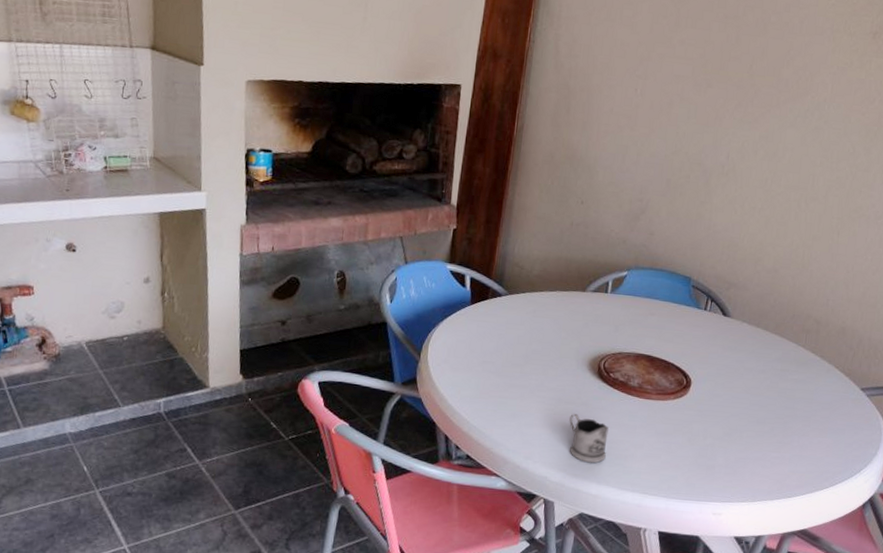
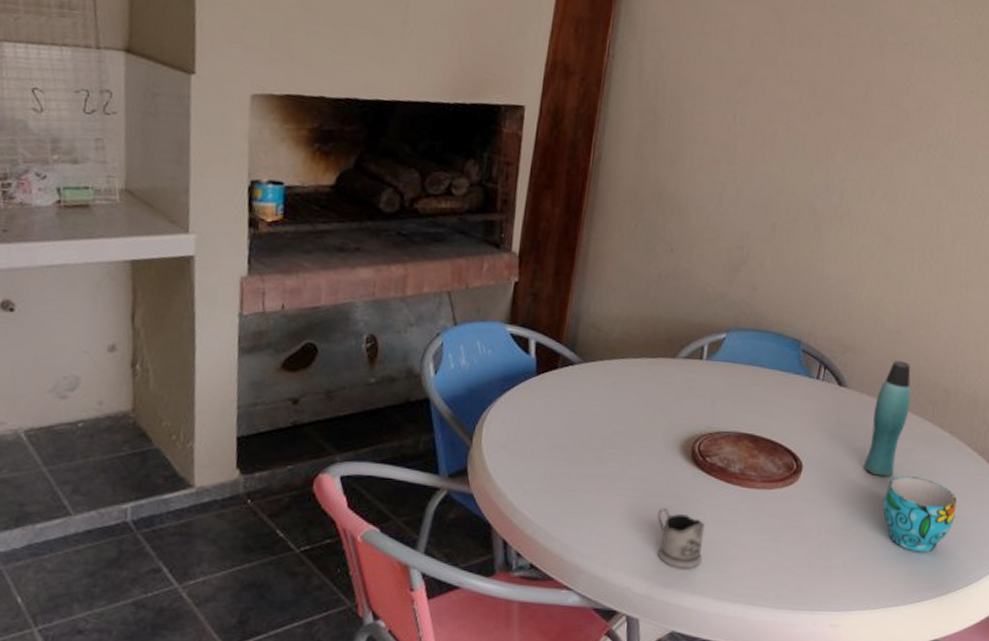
bottle: none [744,295,787,393] -> present [863,360,911,478]
cup: none [760,392,825,457] -> present [883,476,957,553]

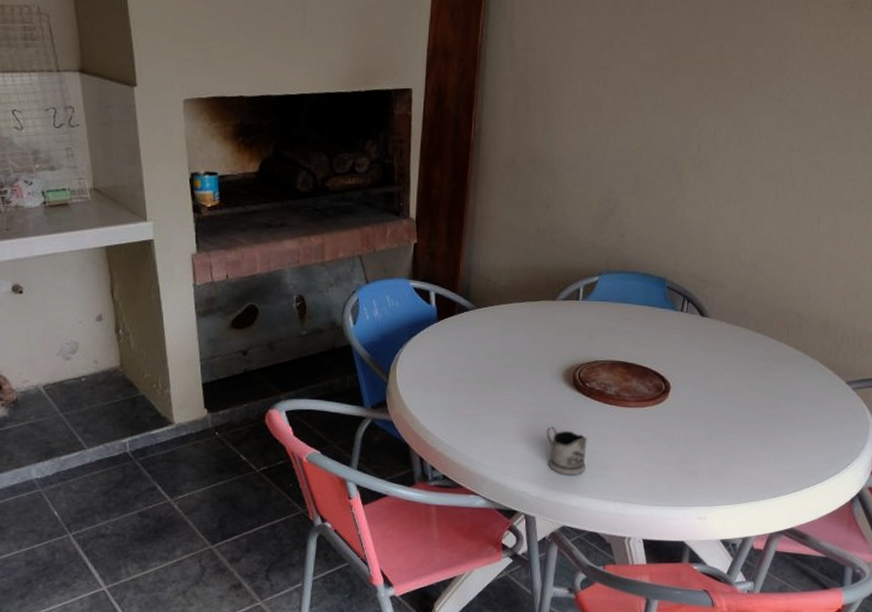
bottle: present [863,360,911,478] -> none [724,291,767,393]
cup: present [883,476,957,553] -> none [743,391,810,456]

